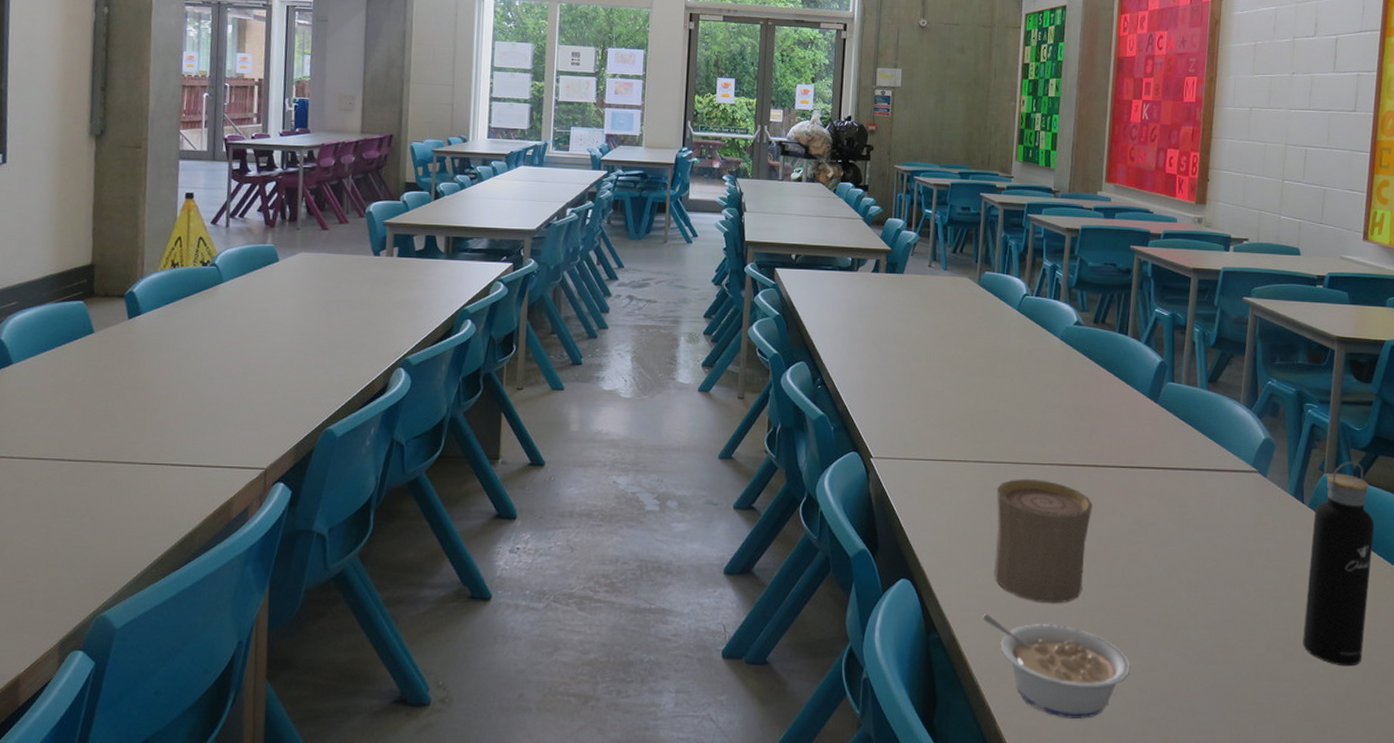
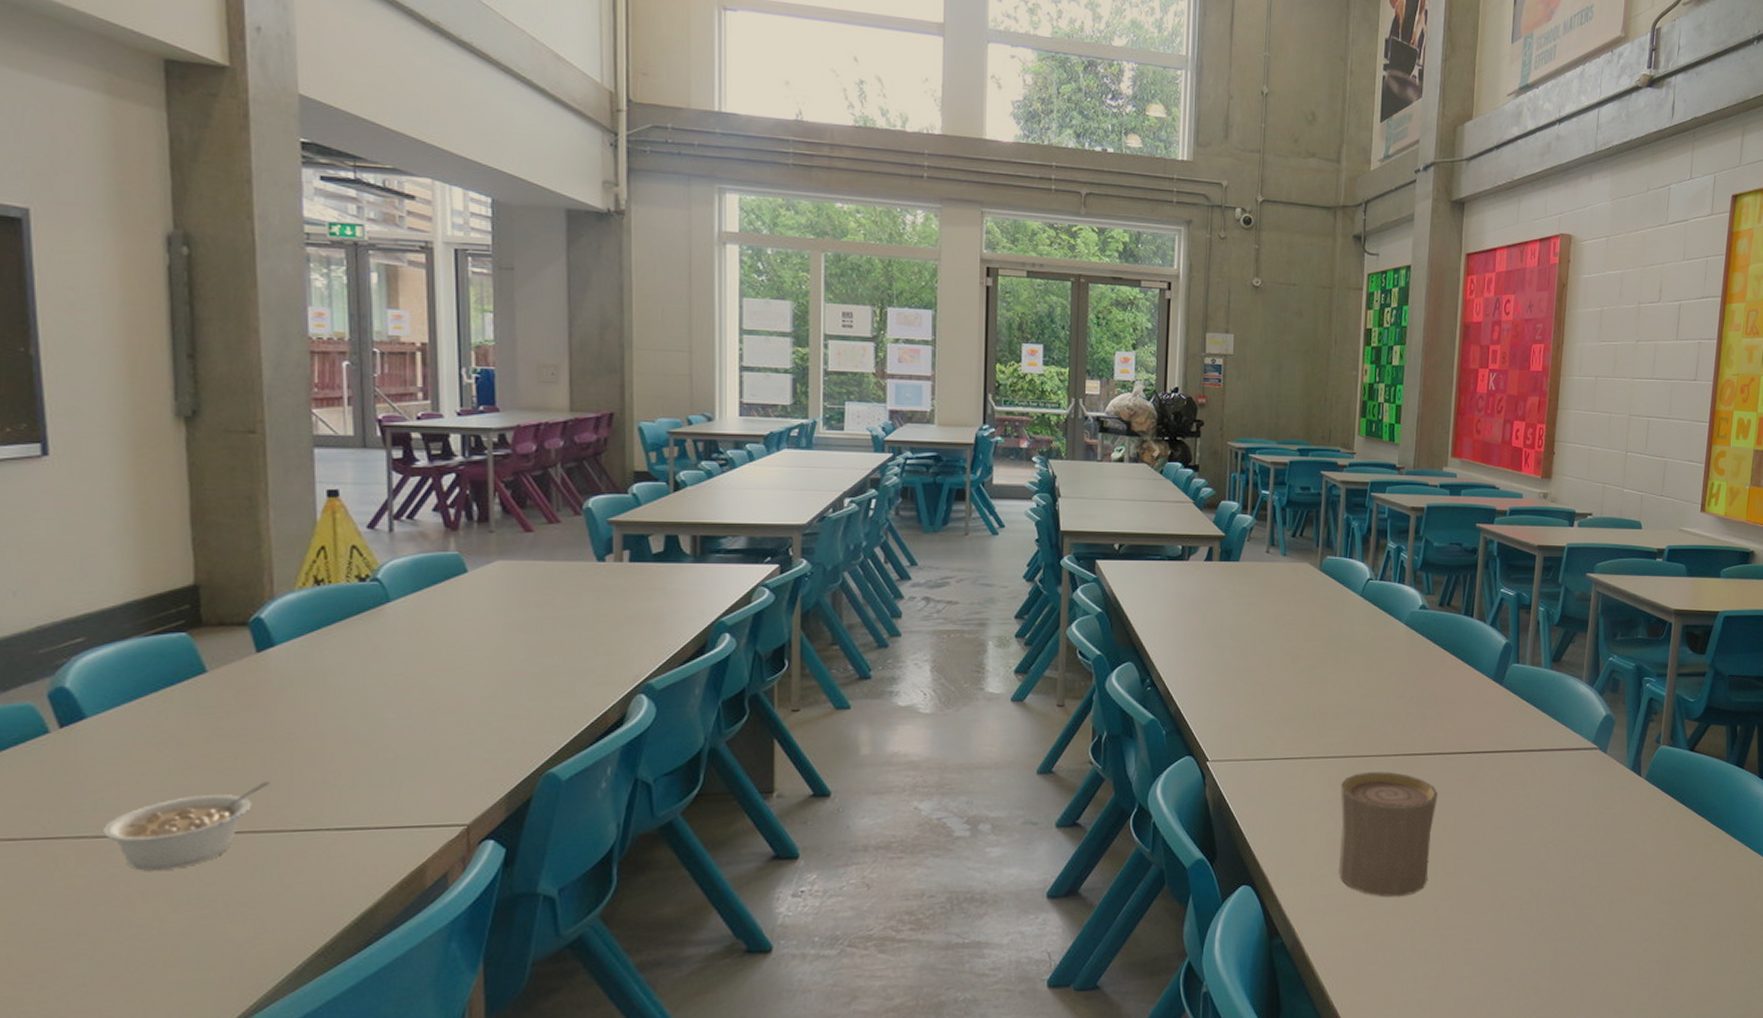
legume: none [15,422,129,488] -> present [102,781,270,871]
legume: present [983,614,1131,719] -> none [1328,913,1475,1010]
water bottle: present [1303,462,1375,667] -> none [1638,732,1705,930]

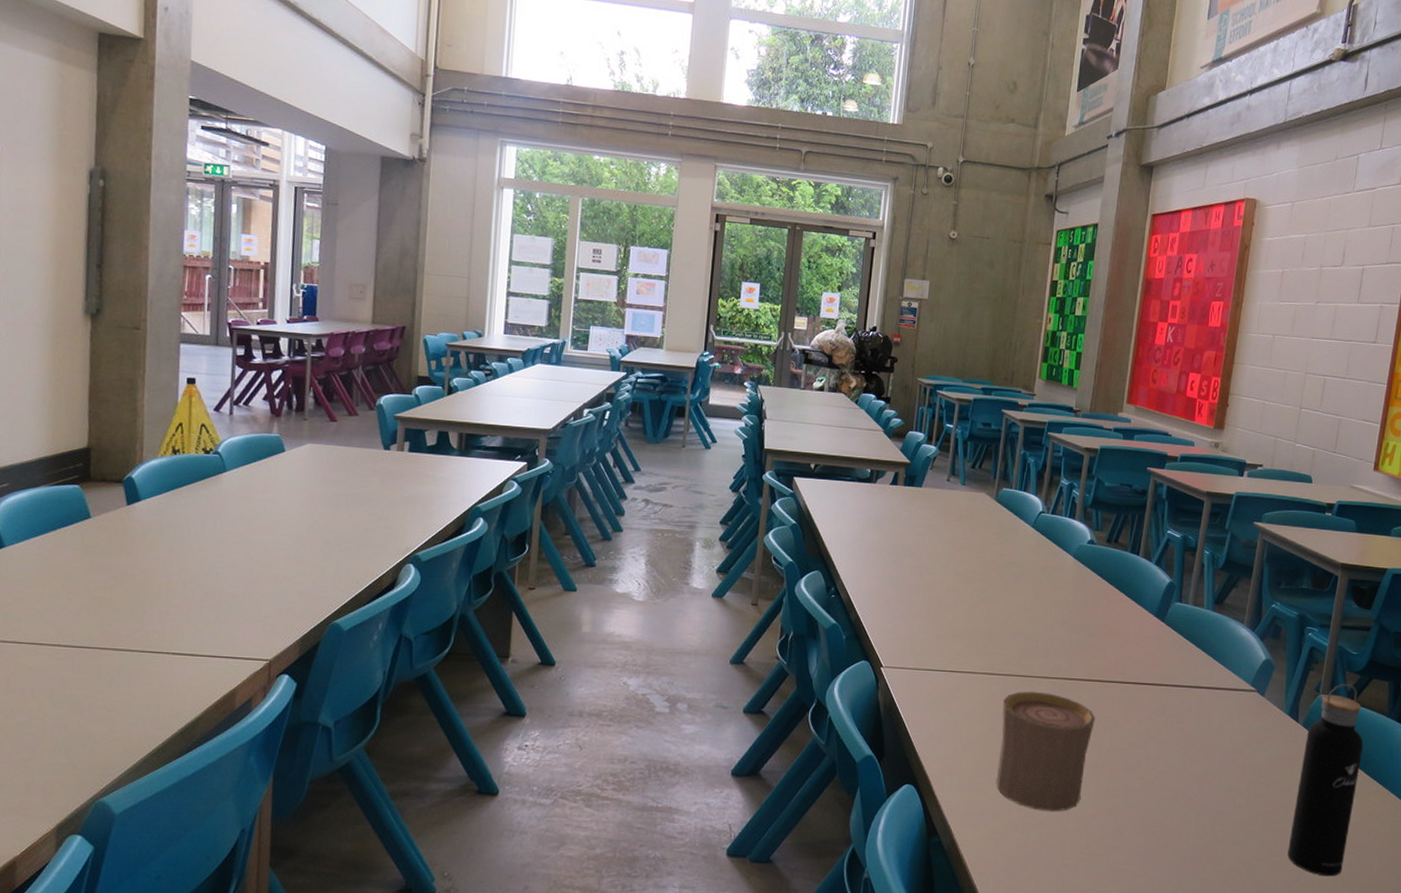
legume: present [102,781,270,871] -> none [8,609,128,673]
water bottle: none [1638,732,1705,930] -> present [1288,684,1364,877]

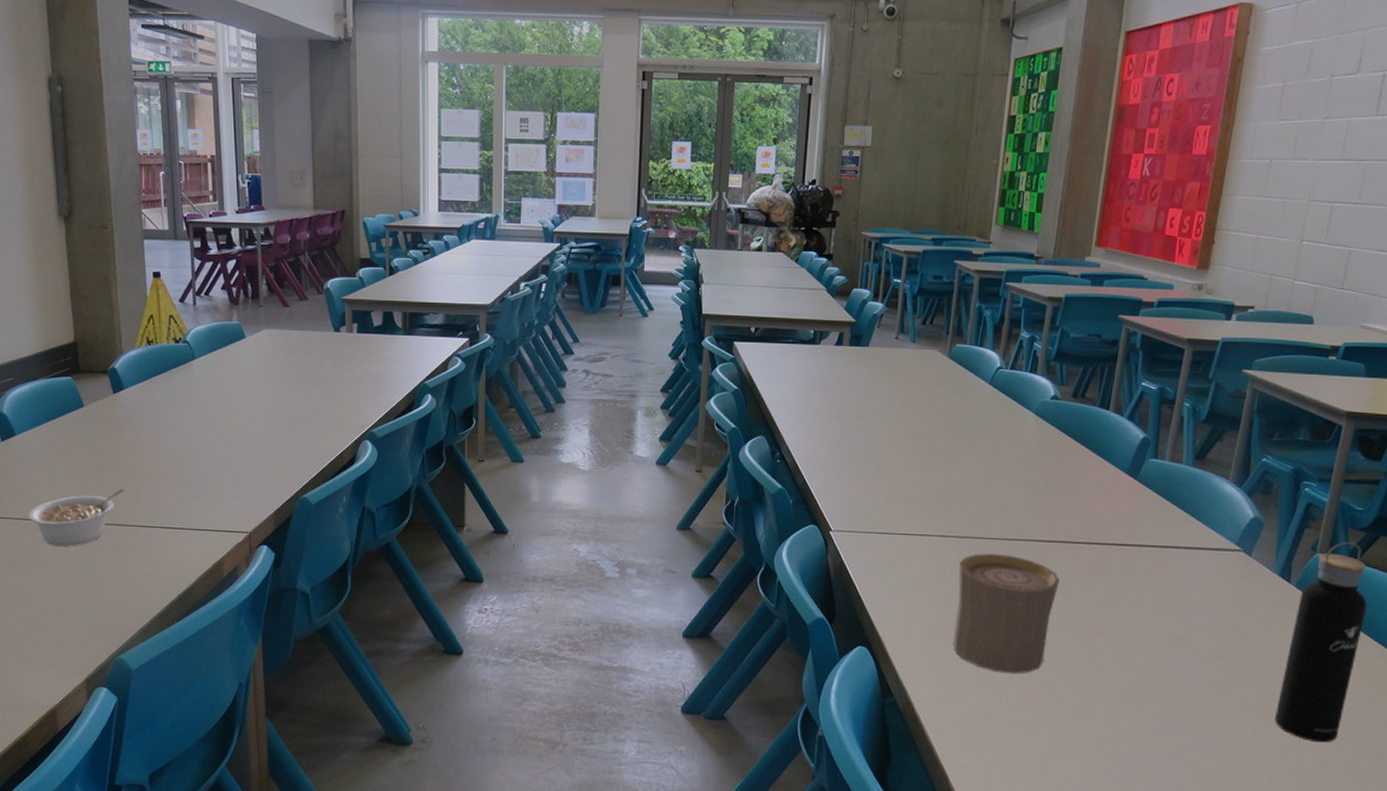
legume: none [8,609,128,673] -> present [28,489,124,547]

